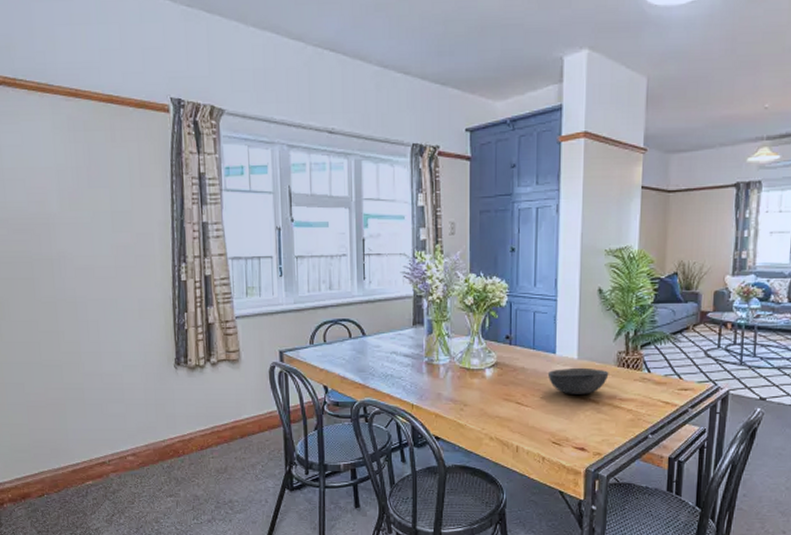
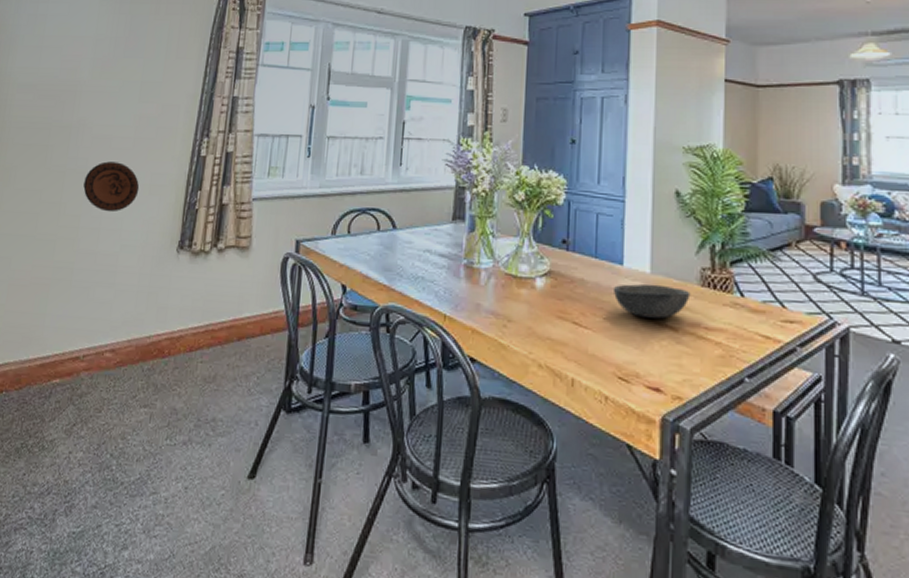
decorative plate: none [76,290,130,337] -> present [83,161,140,213]

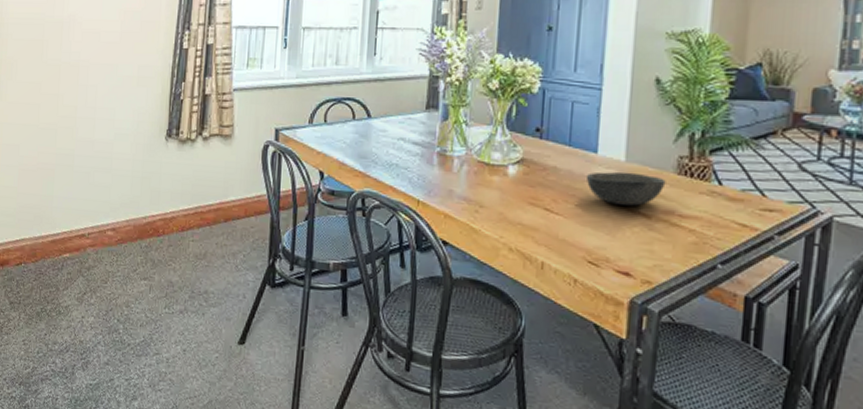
decorative plate: present [83,161,140,213] -> none [78,55,128,103]

